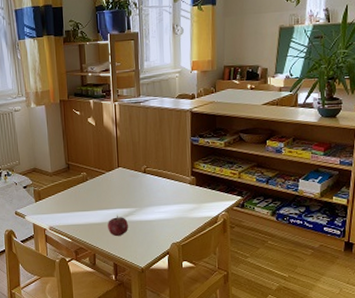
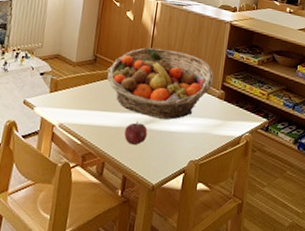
fruit basket: none [81,147,183,211] -> present [107,47,214,120]

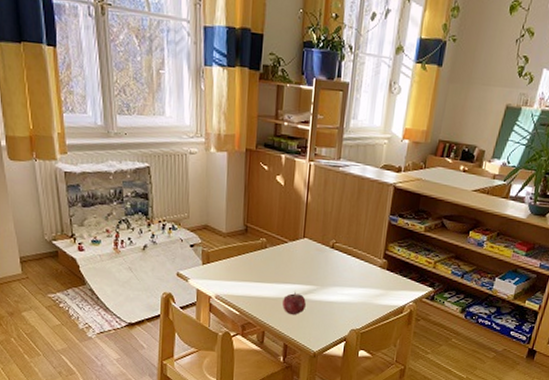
fruit basket: present [107,47,214,120] -> none [260,215,376,290]

